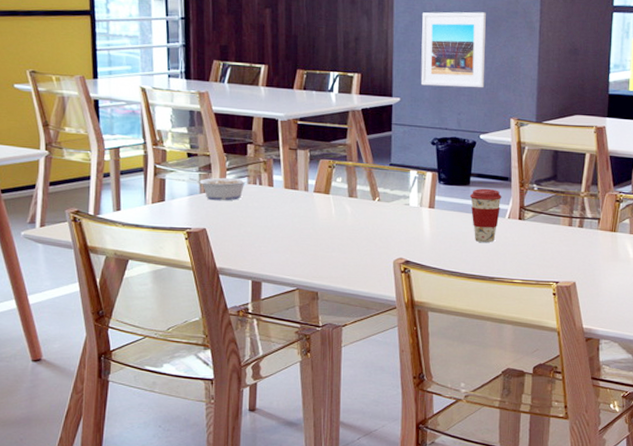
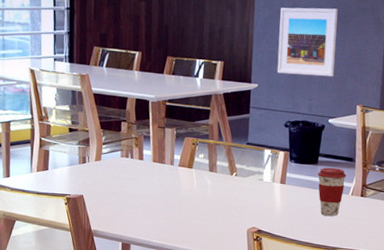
legume: present [189,177,248,201] -> none [70,150,121,172]

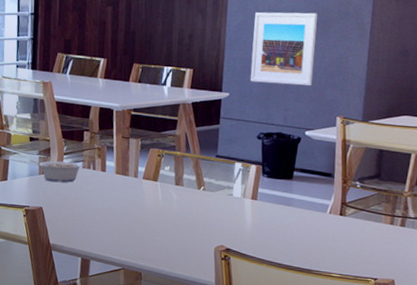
legume: none [70,150,121,172] -> present [30,160,83,183]
coffee cup: present [317,167,346,216] -> none [292,183,324,236]

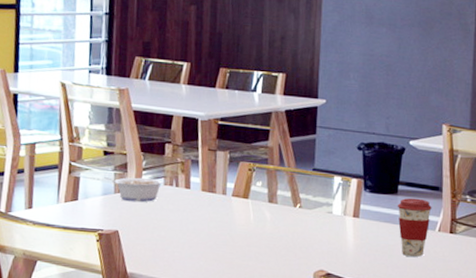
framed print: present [250,12,318,86] -> none [348,11,418,92]
coffee cup: none [292,183,324,236] -> present [397,198,432,257]

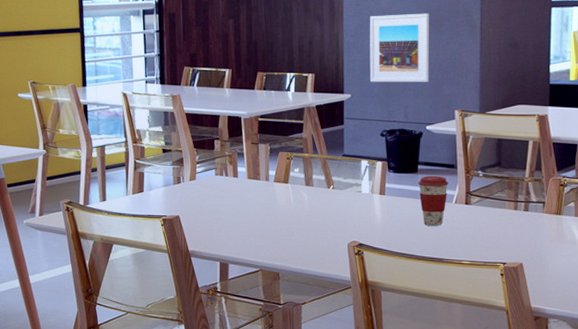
legume: present [104,177,164,203] -> none [164,170,216,191]
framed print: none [348,11,418,92] -> present [369,13,430,83]

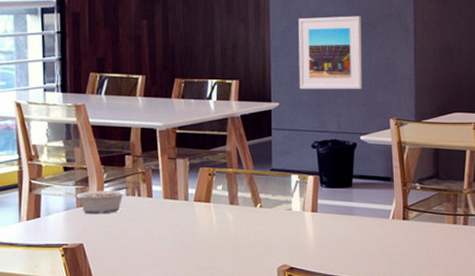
legume: none [164,170,216,191] -> present [66,190,126,215]
coffee cup: present [417,175,448,226] -> none [352,189,385,244]

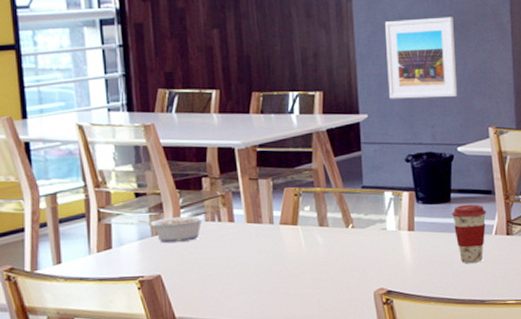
coffee cup: none [352,189,385,244] -> present [451,204,486,263]

